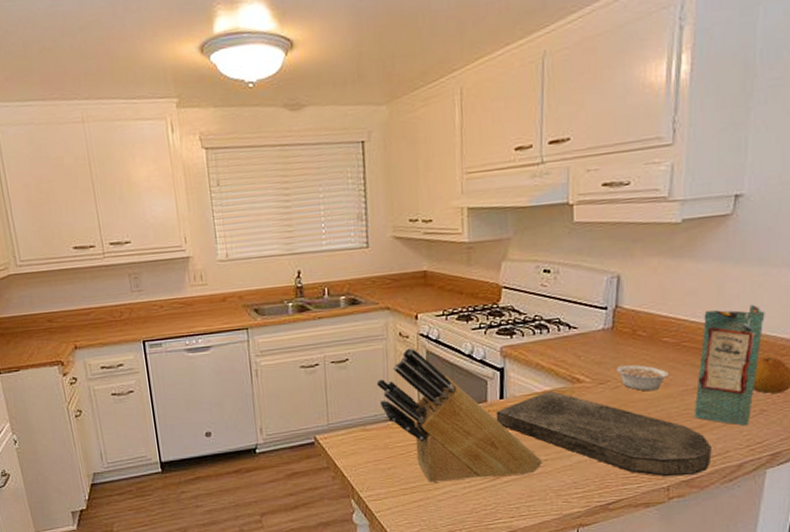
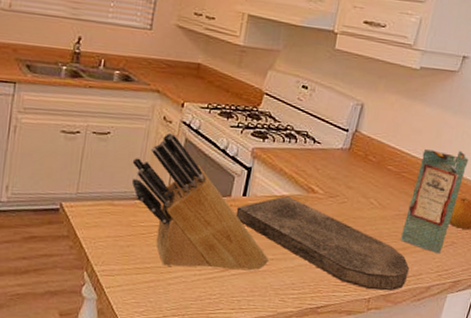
legume: present [617,365,670,392] -> none [346,184,388,211]

